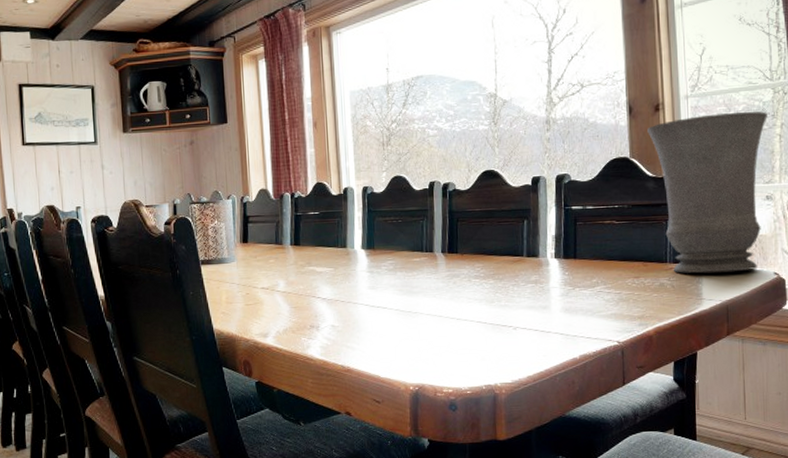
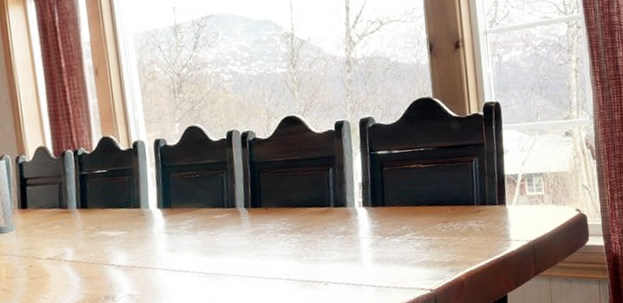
vase: present [647,111,767,274] -> none [449,46,563,215]

